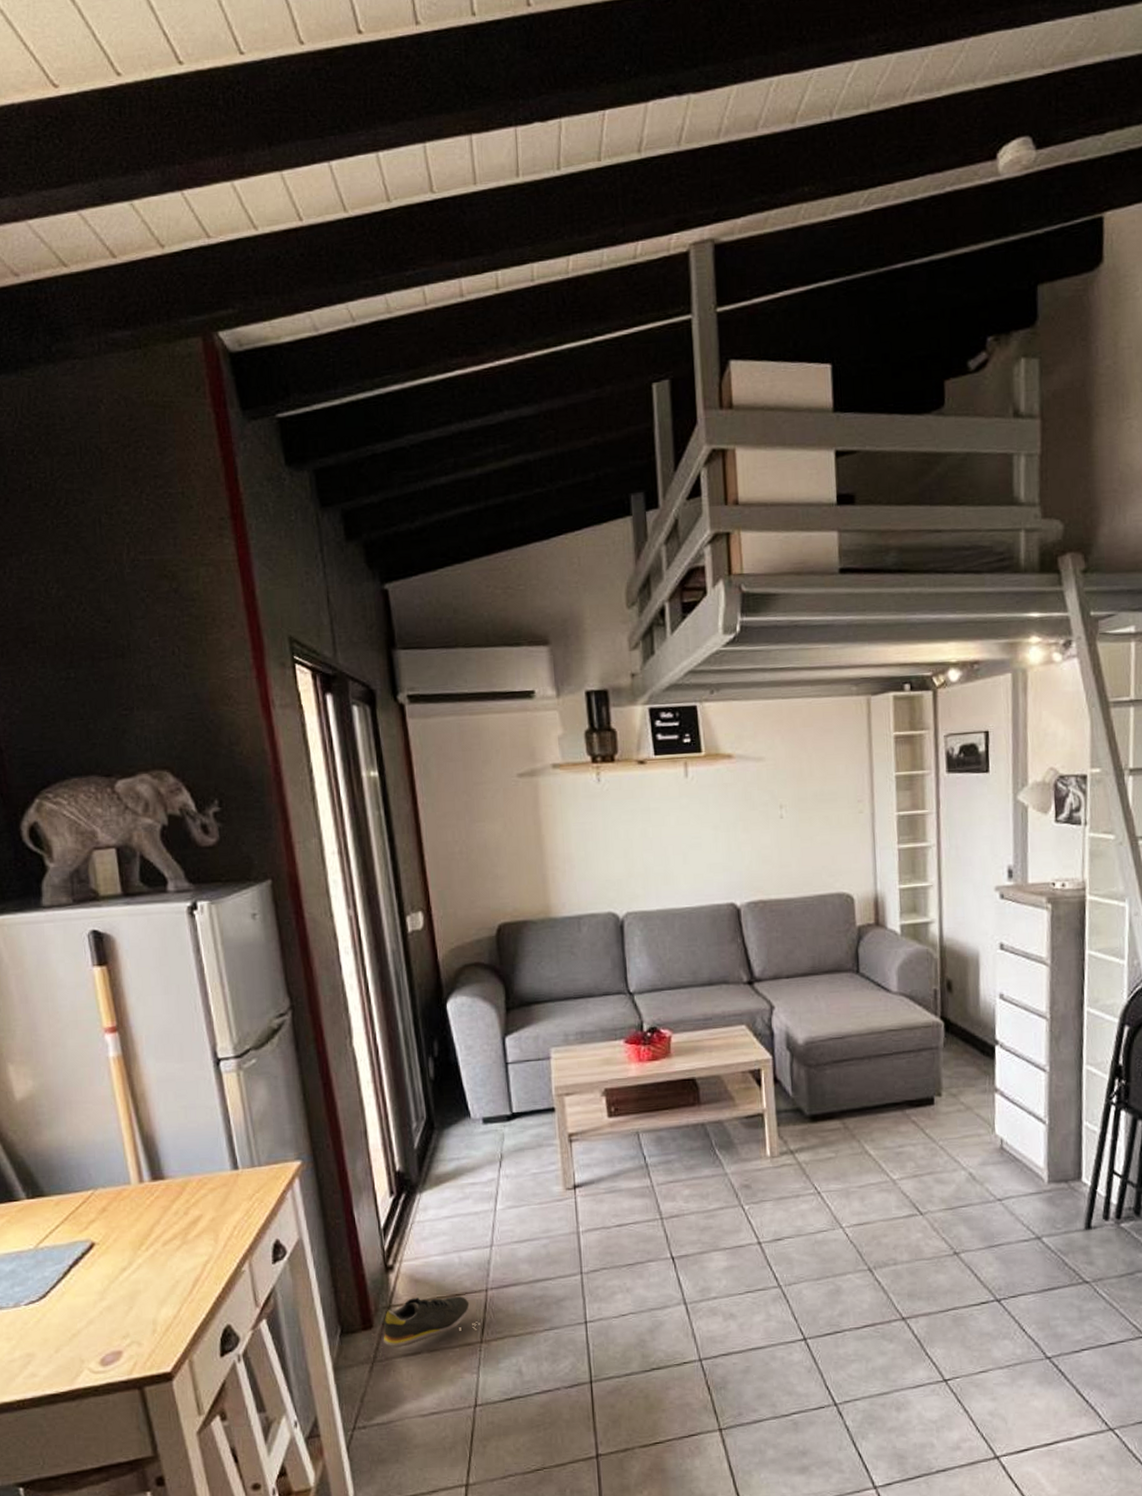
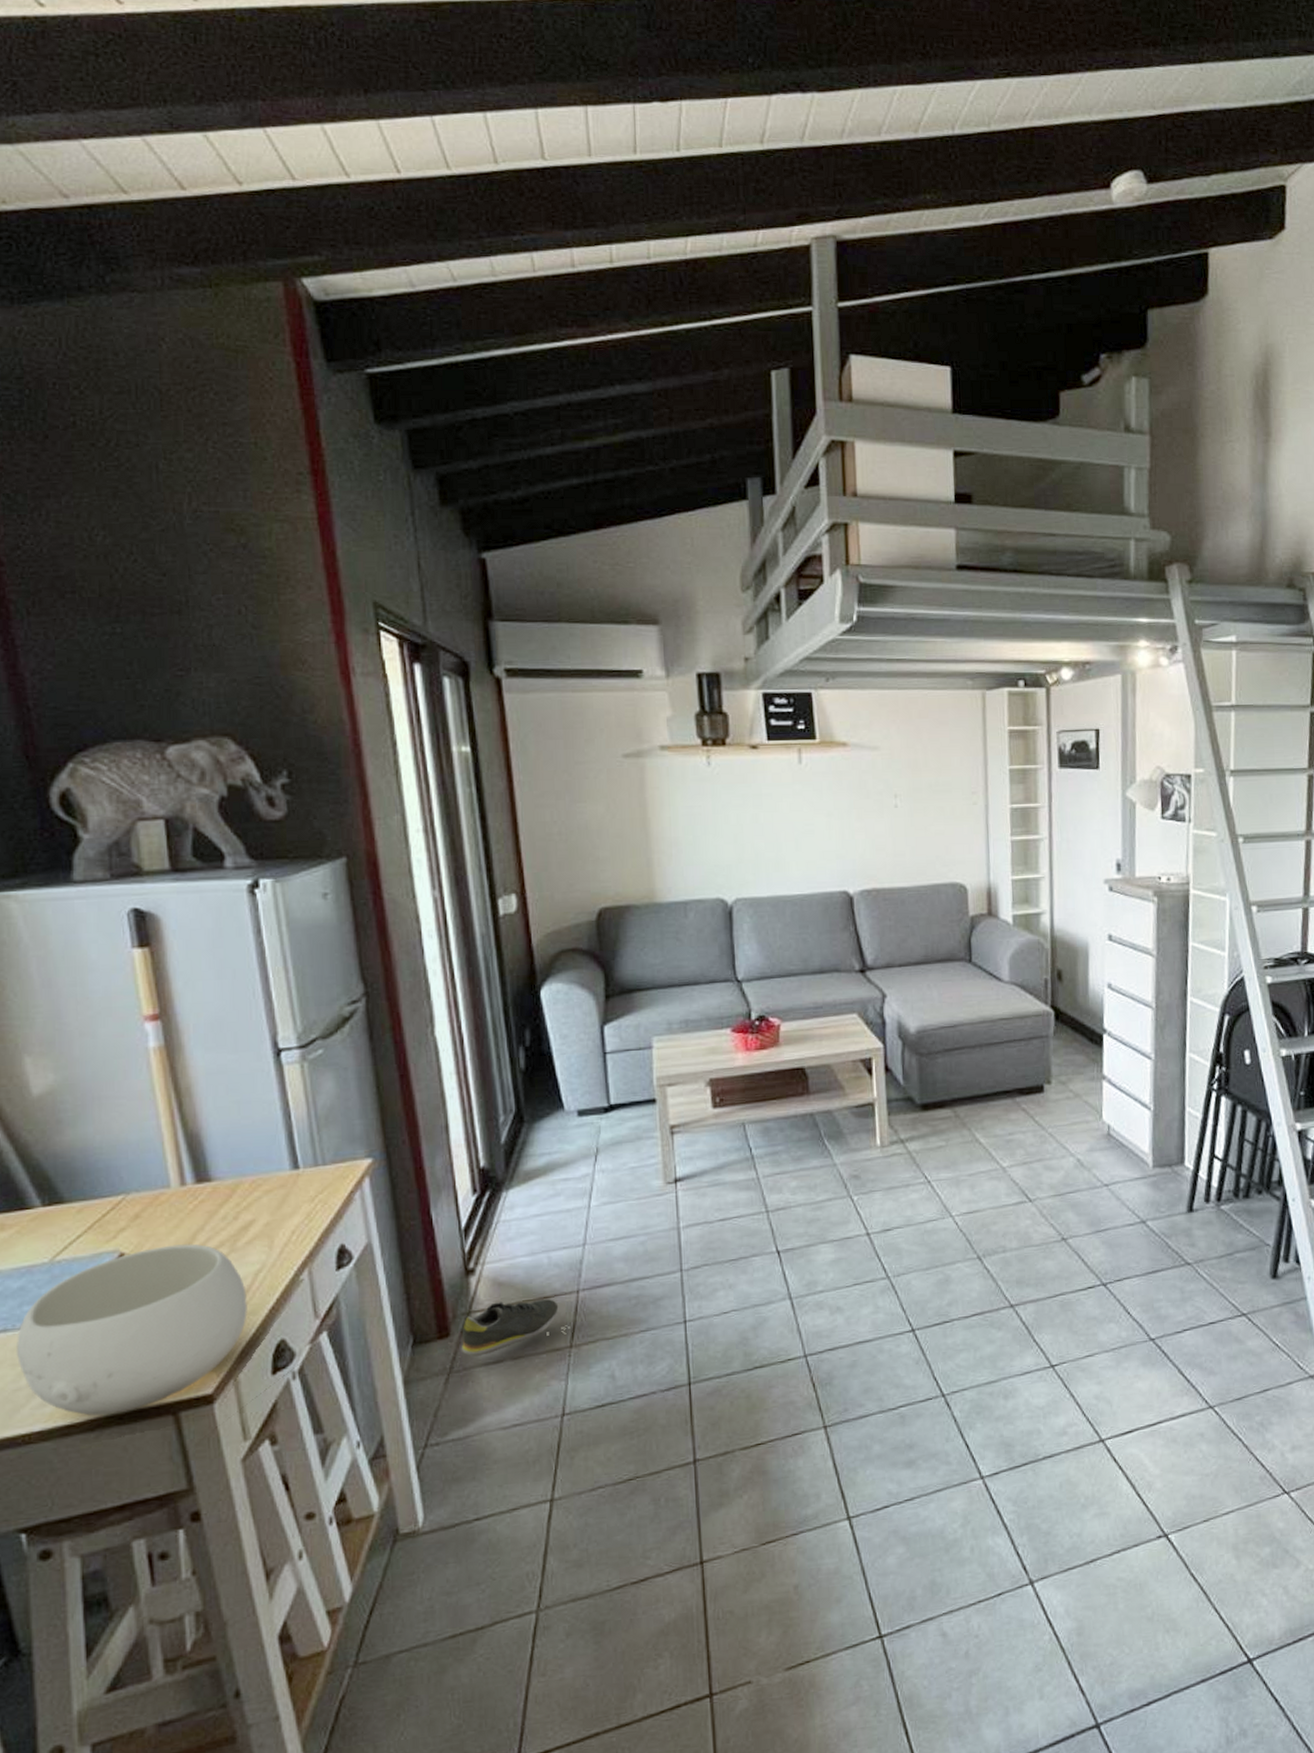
bowl: none [10,1235,198,1387] -> present [16,1243,247,1416]

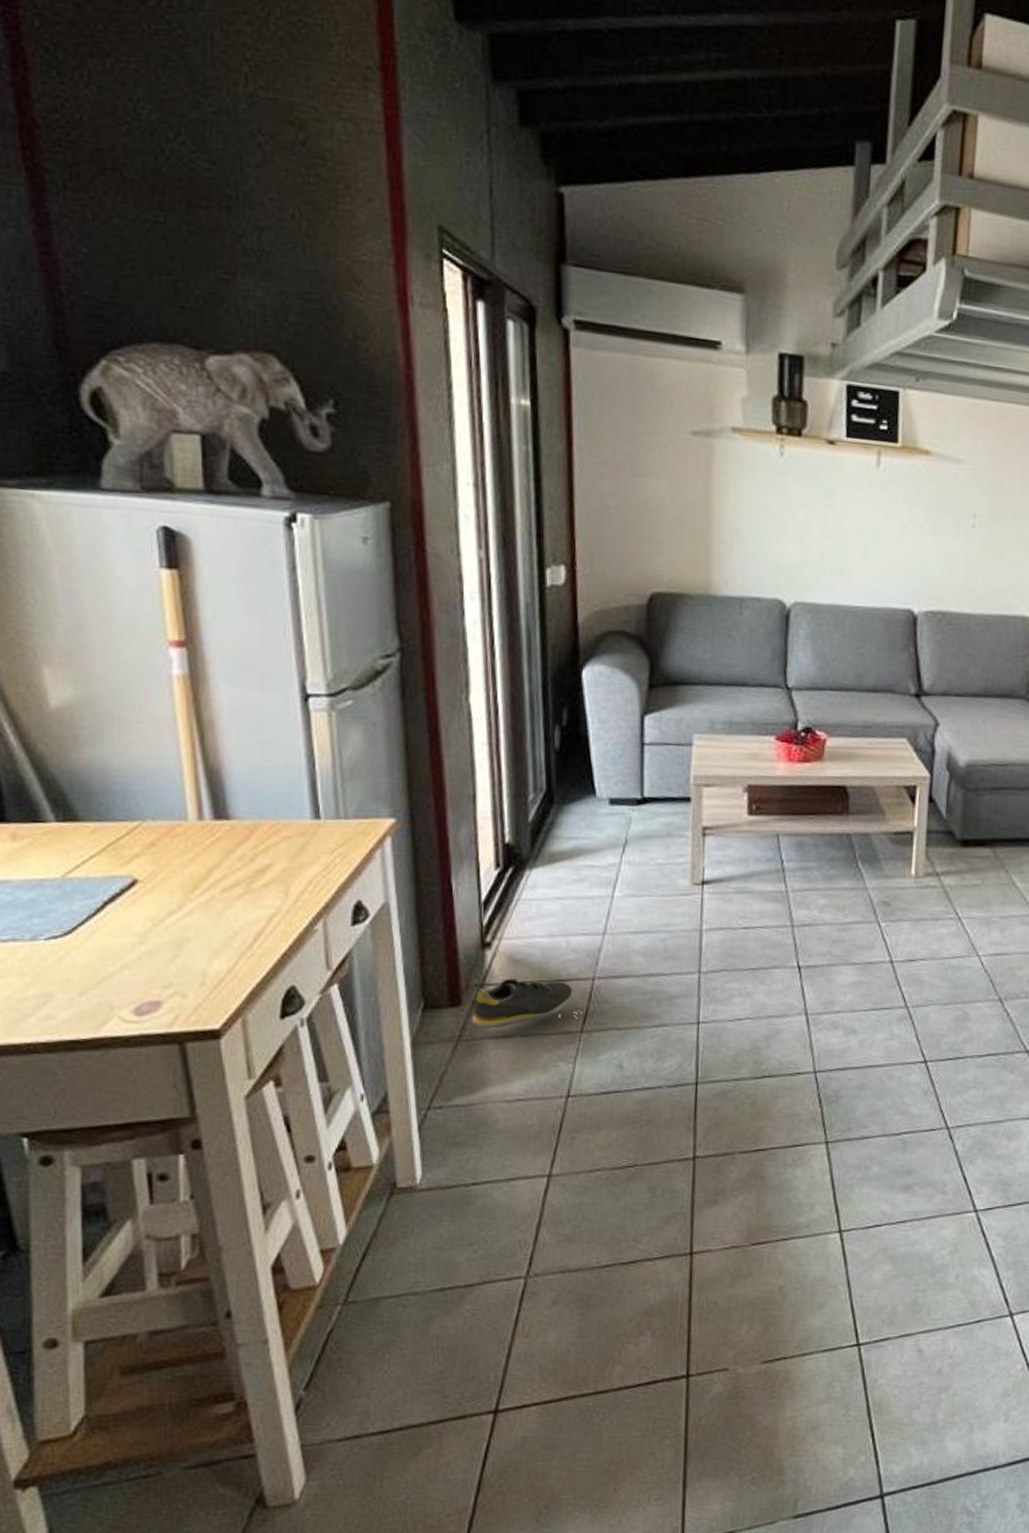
bowl: present [16,1243,247,1416] -> none [24,878,259,1036]

